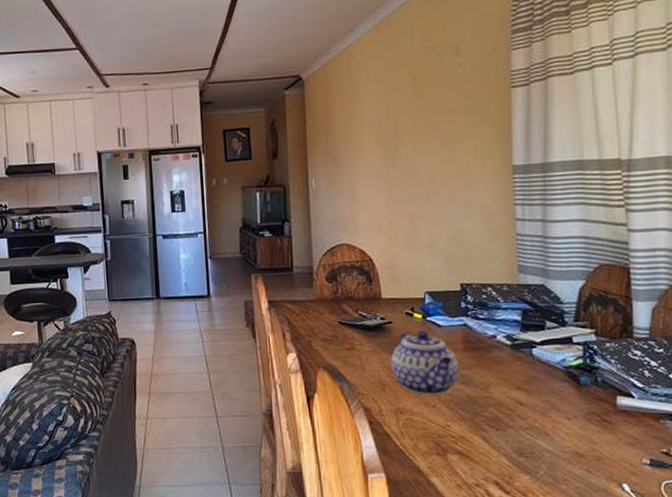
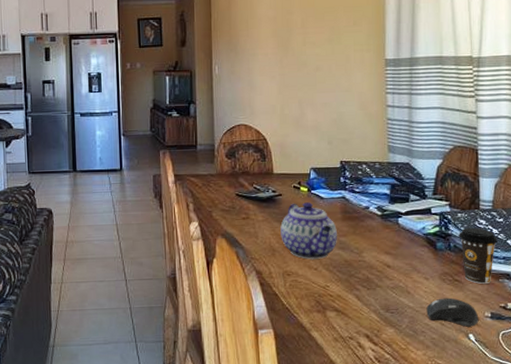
computer mouse: none [569,441,635,475] -> present [426,298,479,327]
coffee cup: none [608,359,657,425] -> present [459,227,498,284]

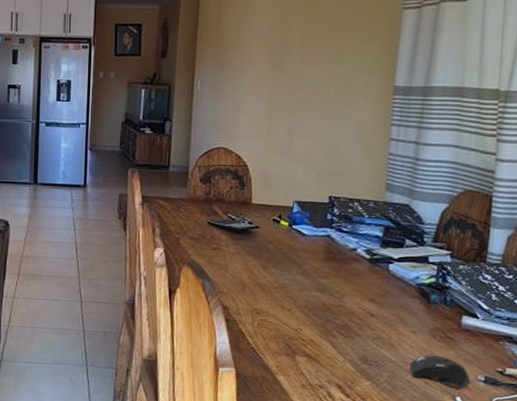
teapot: present [280,202,337,259] -> none [253,237,317,300]
coffee cup: present [459,227,498,284] -> none [457,281,503,345]

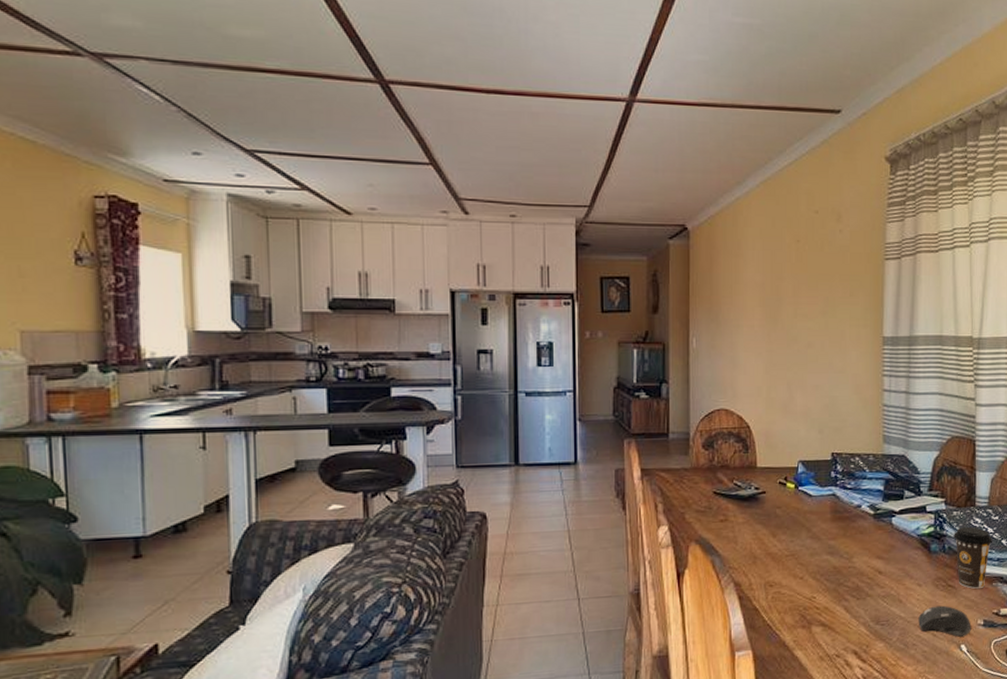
coffee cup: none [457,281,503,345] -> present [954,526,992,589]

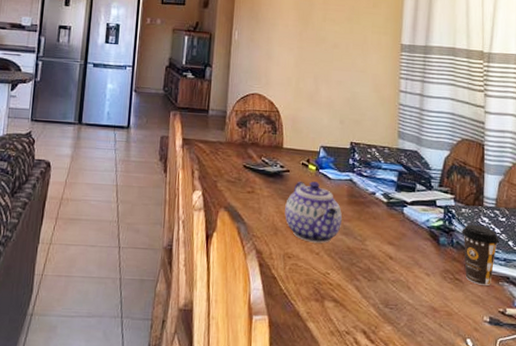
teapot: none [763,500,826,567] -> present [285,181,342,243]
computer mouse: present [918,605,971,637] -> none [426,297,477,331]

